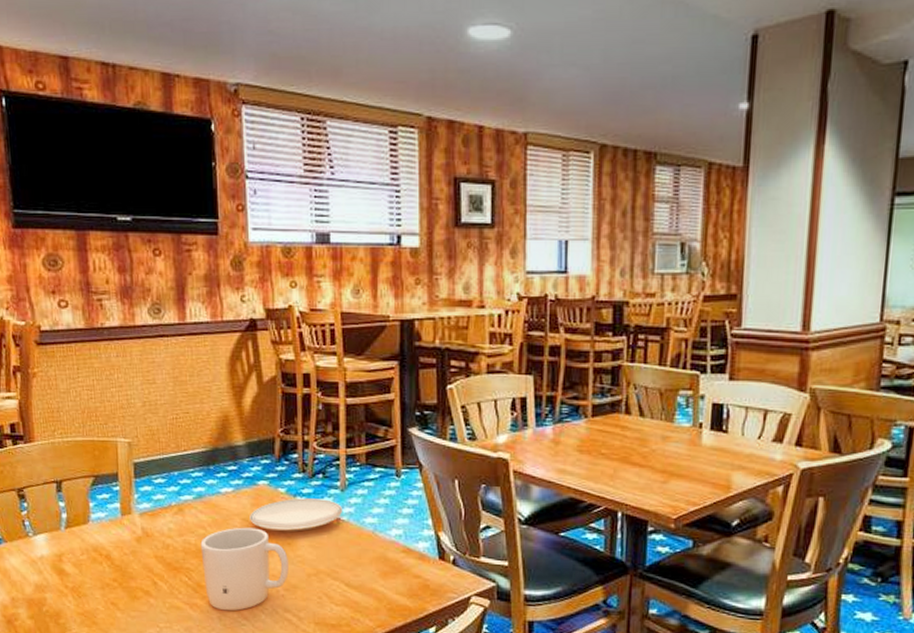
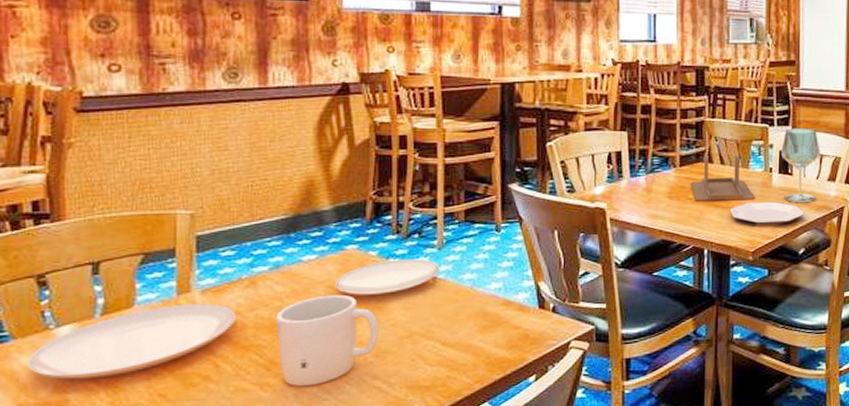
plate: none [15,524,168,583] -> present [28,304,236,380]
napkin holder: none [604,405,679,460] -> present [690,154,755,201]
plate: none [650,461,741,489] -> present [730,201,805,224]
wine glass: none [713,377,765,467] -> present [780,129,820,203]

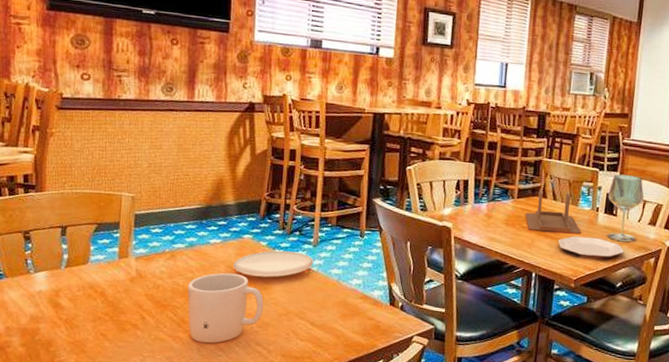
plate: present [28,304,236,380] -> none [14,266,159,316]

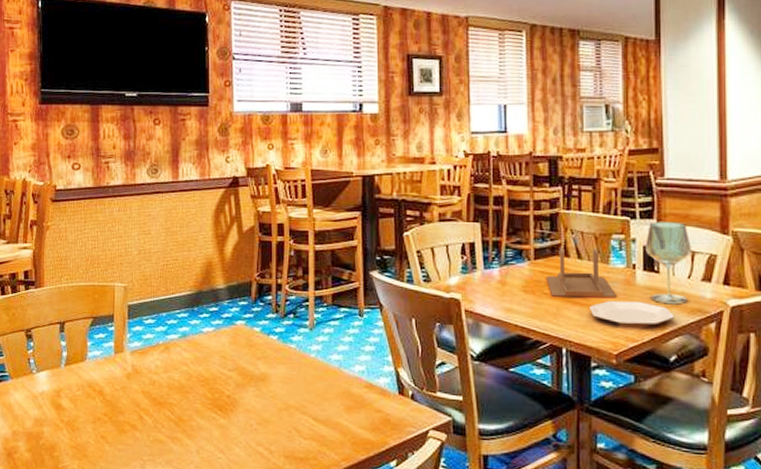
mug: present [187,272,264,344] -> none [183,364,262,445]
plate: present [233,250,314,278] -> none [228,336,312,368]

